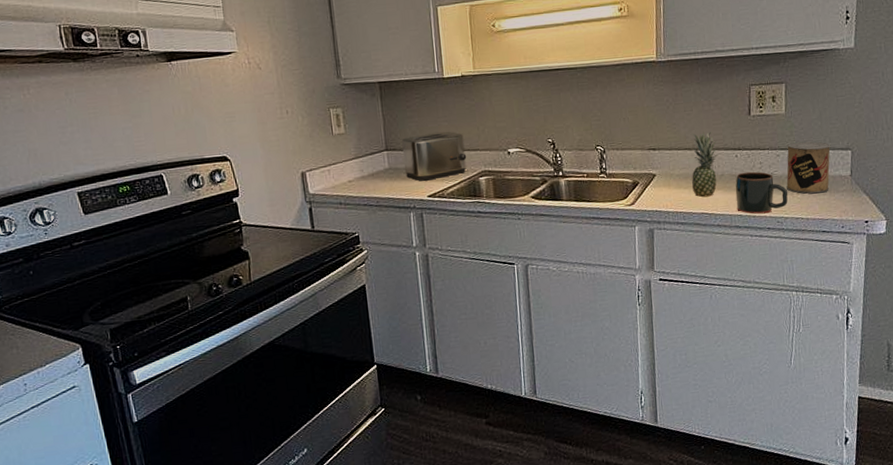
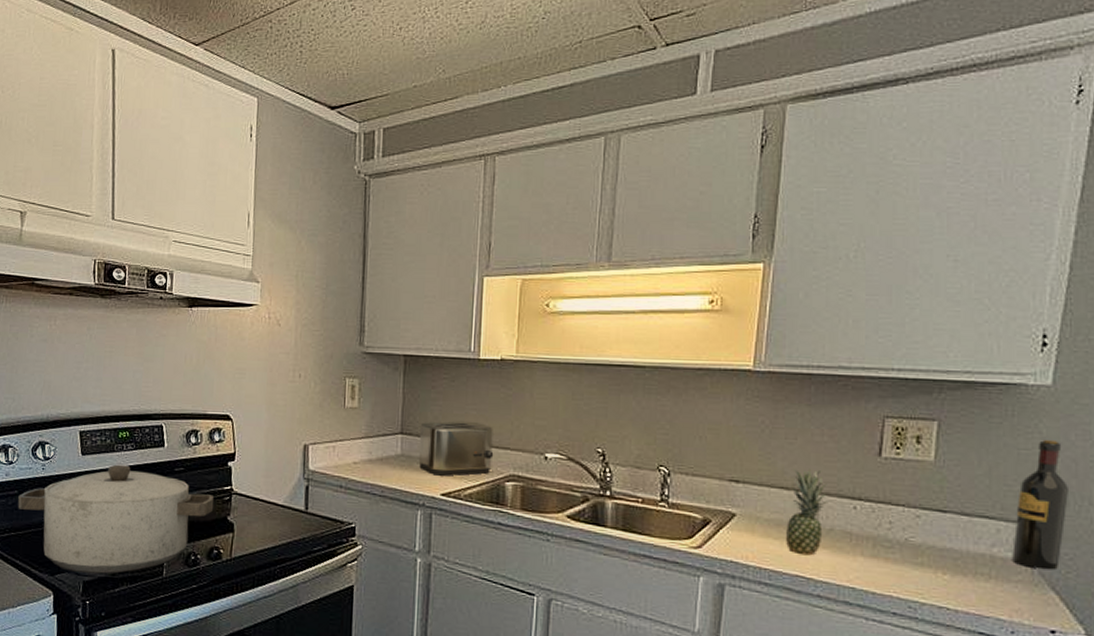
cooking pot: none [24,216,227,323] -> present [17,464,214,574]
mug: present [735,171,788,214] -> none [848,531,929,592]
tin can: present [786,141,830,194] -> none [927,502,1001,579]
wine bottle: none [838,87,870,180] -> present [1011,440,1068,571]

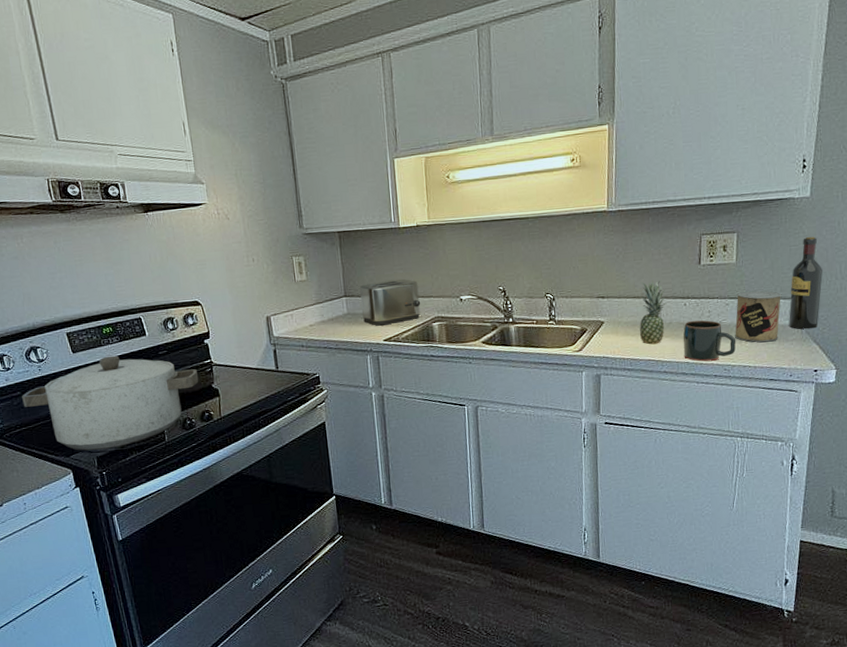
mug: none [848,531,929,592] -> present [683,320,736,362]
tin can: none [927,502,1001,579] -> present [735,290,781,343]

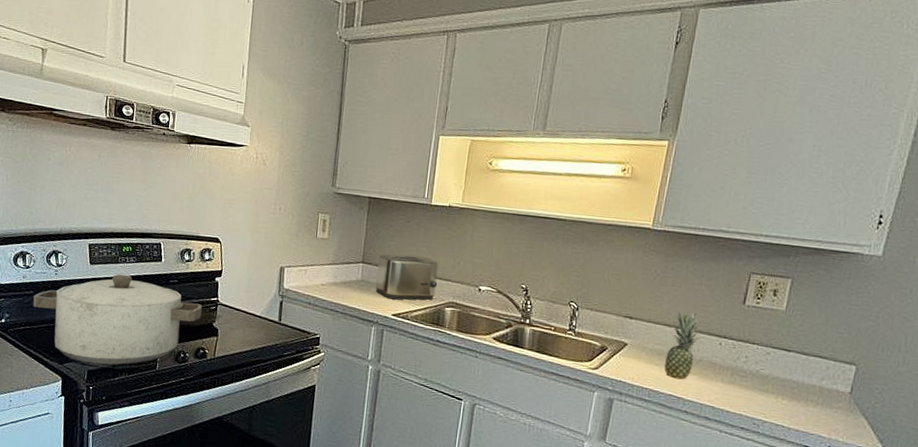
mug: present [683,320,736,362] -> none [709,362,772,412]
tin can: present [735,290,781,343] -> none [771,343,832,405]
wine bottle: present [788,237,823,330] -> none [835,299,884,401]

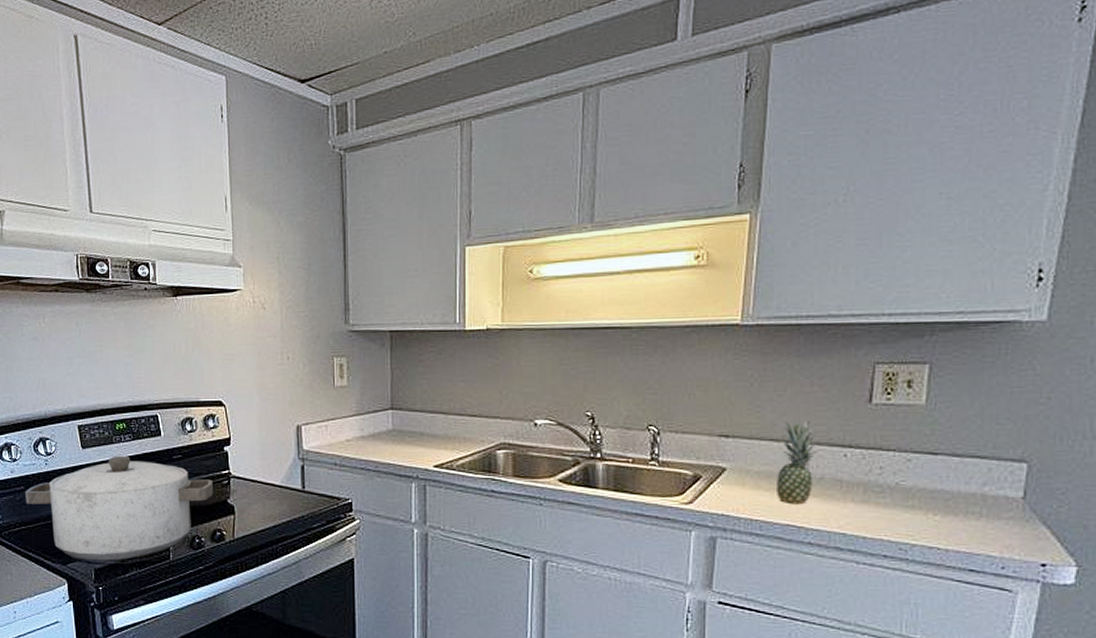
toaster: present [375,254,439,300] -> none [409,394,484,448]

